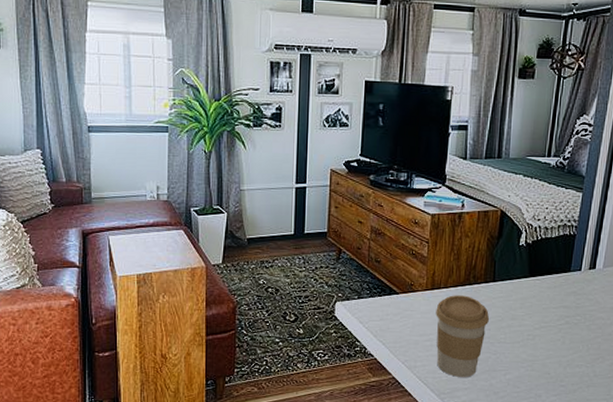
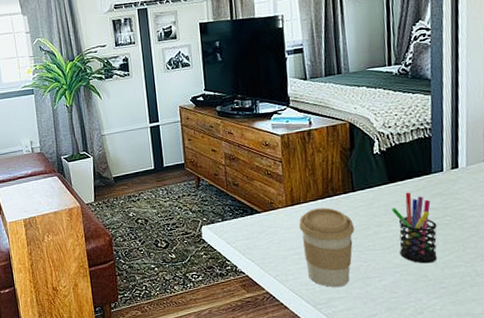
pen holder: none [527,288,567,361] -> present [392,192,437,264]

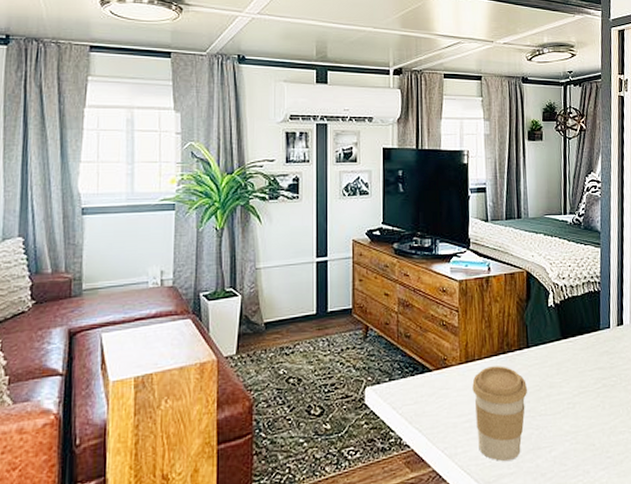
pen holder: present [392,192,437,264] -> none [563,349,604,430]

